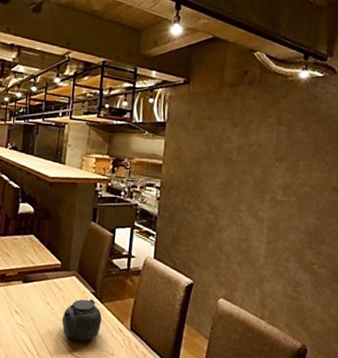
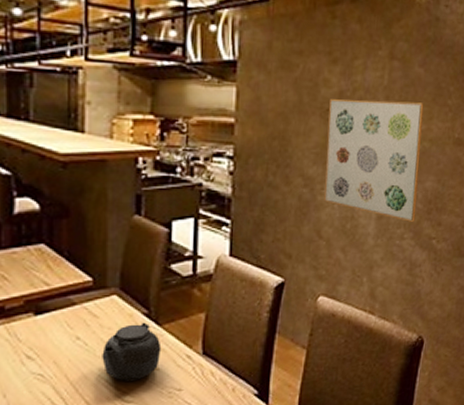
wall art: none [225,151,305,250] -> present [324,99,424,223]

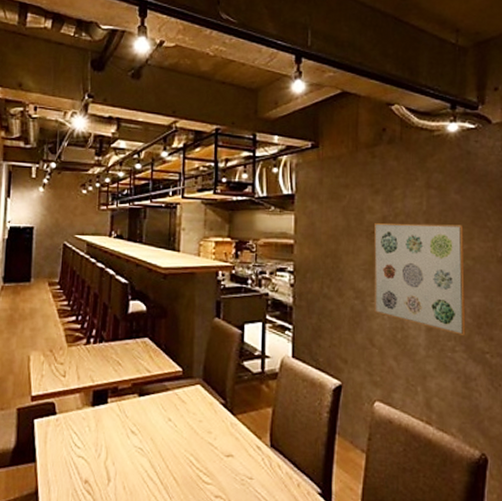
teapot: present [102,322,162,381] -> none [187,411,236,464]

